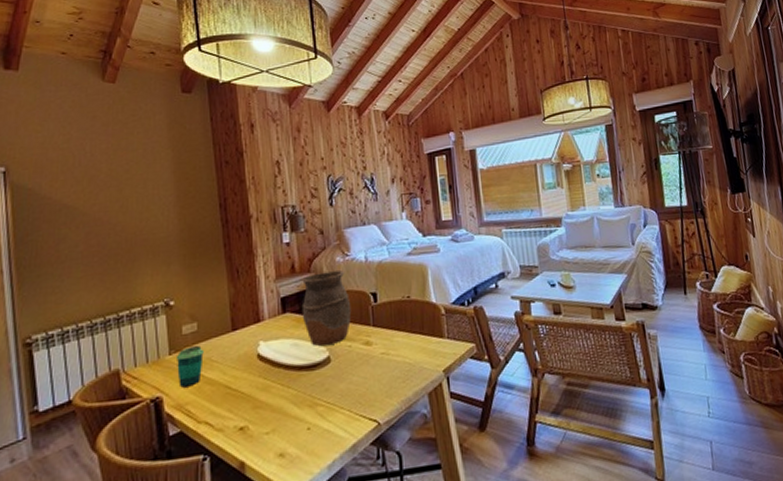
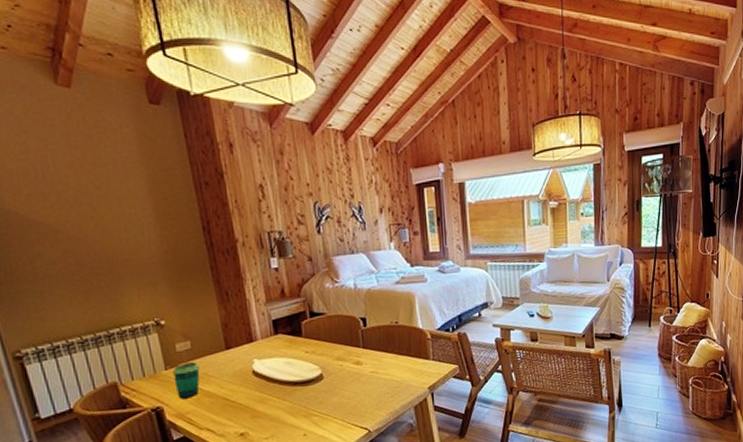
vase: present [301,269,352,346] -> none [292,295,342,365]

